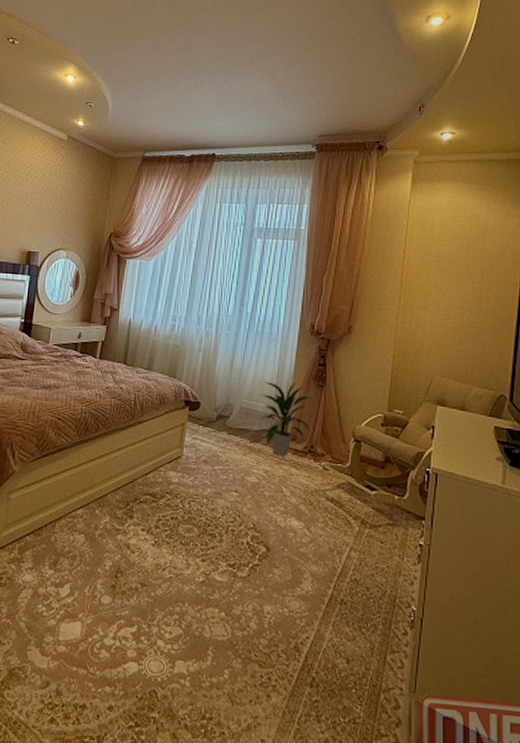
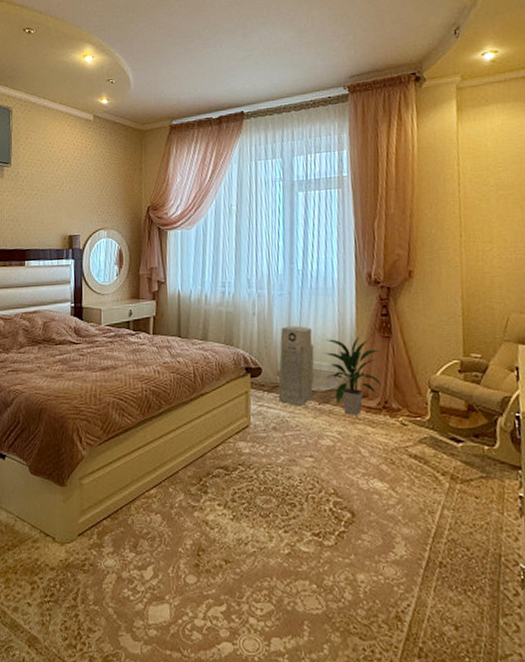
air purifier: none [212,365,252,442] -> present [278,326,314,406]

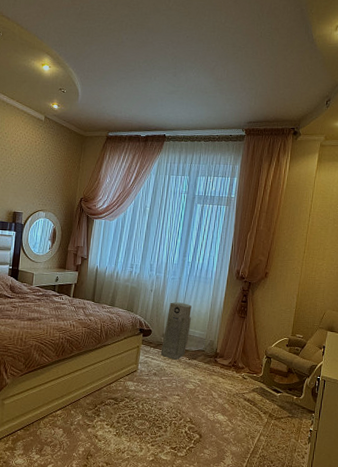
indoor plant: present [323,334,383,416] -> none [197,313,237,370]

